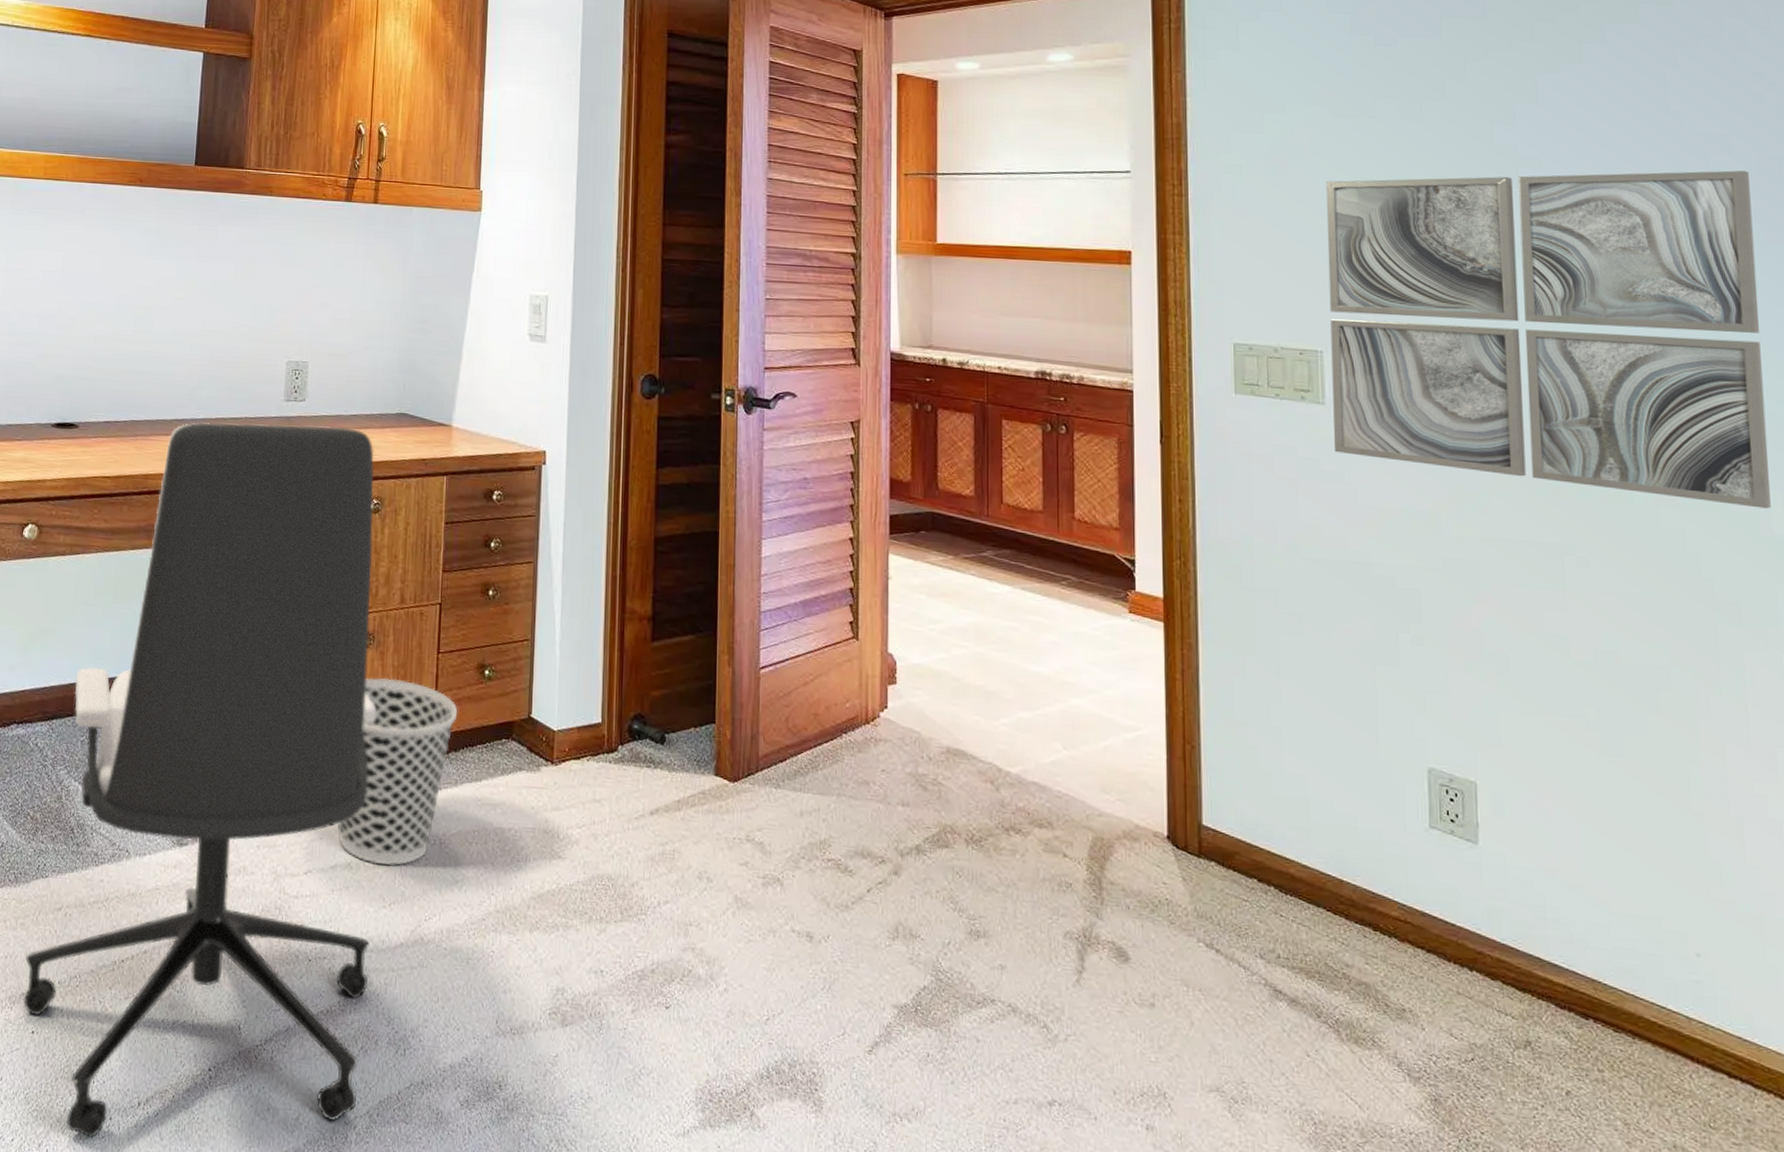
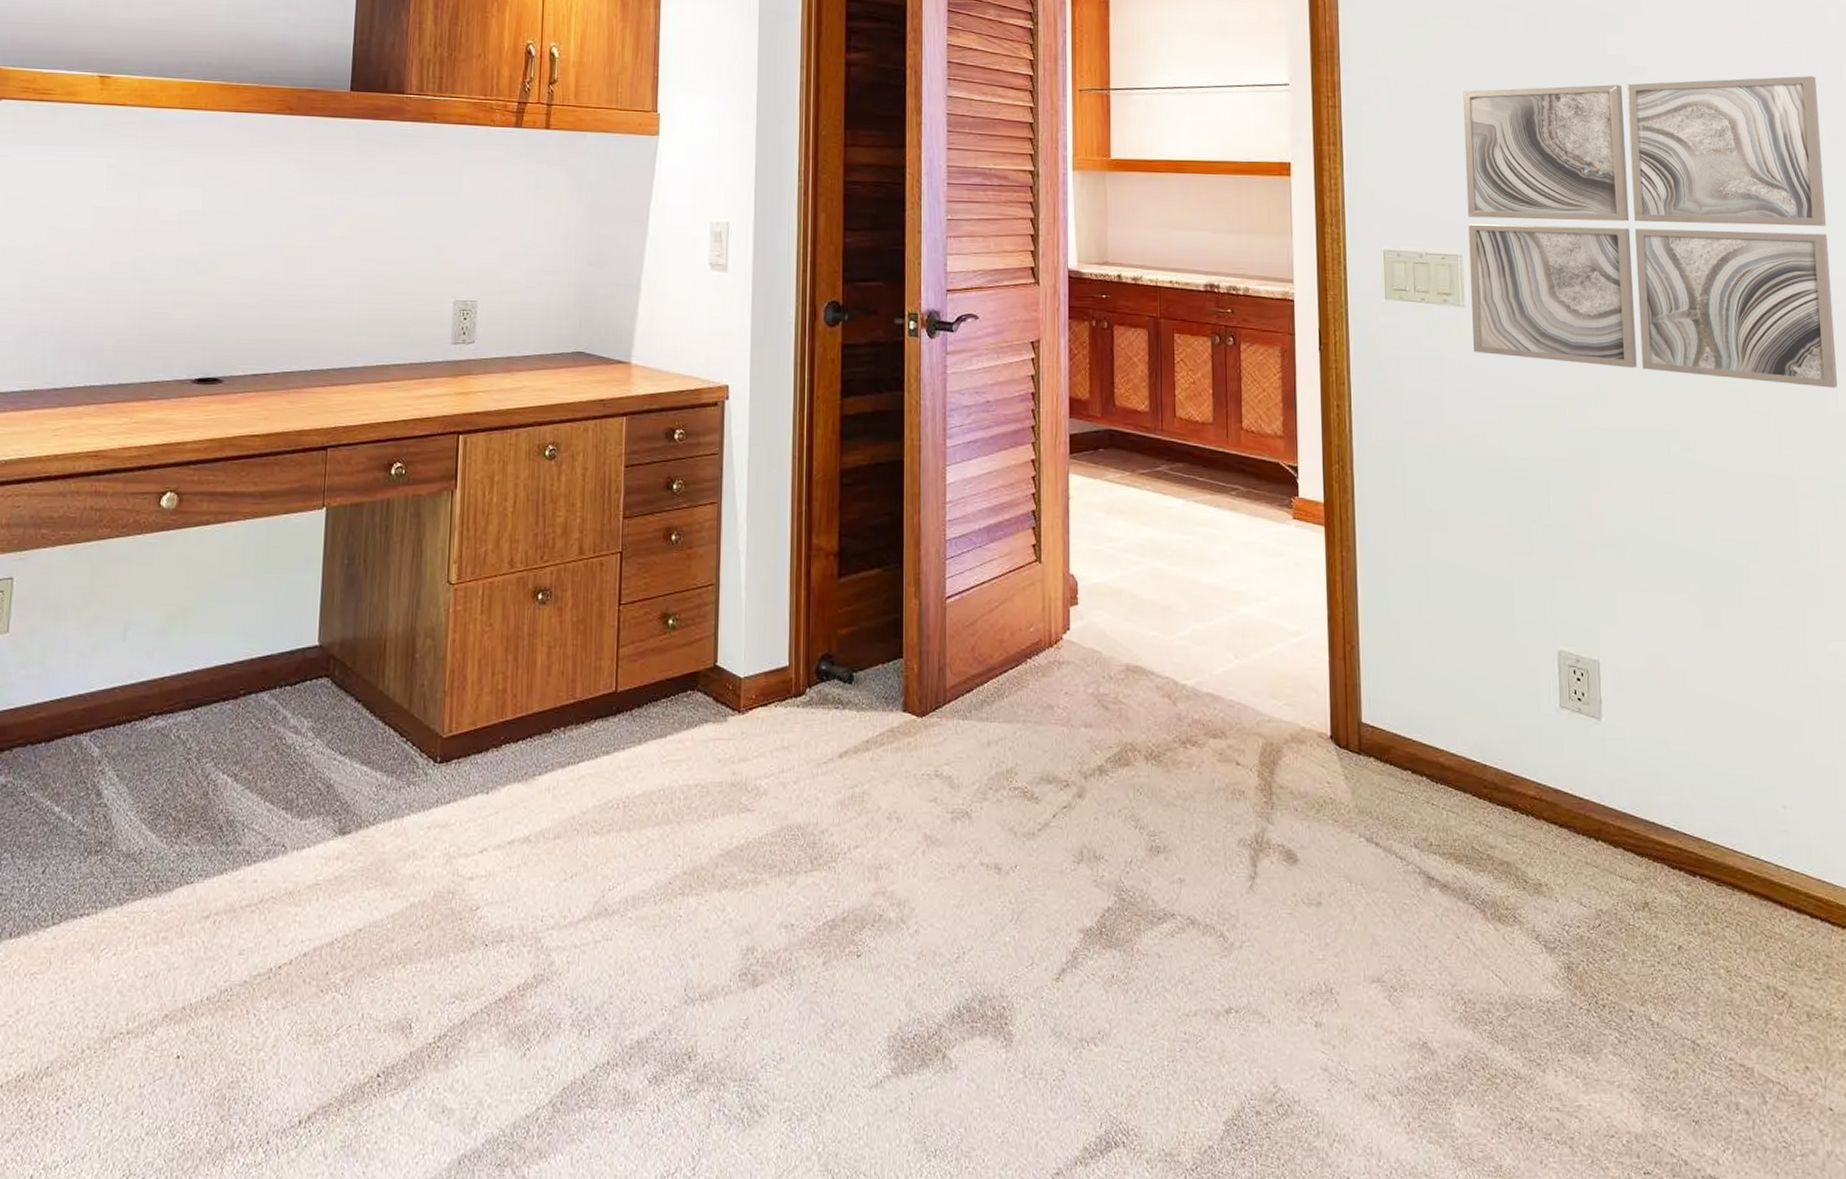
office chair: present [23,422,377,1139] -> none [167,368,555,1167]
wastebasket: present [337,677,458,866] -> none [514,635,641,836]

